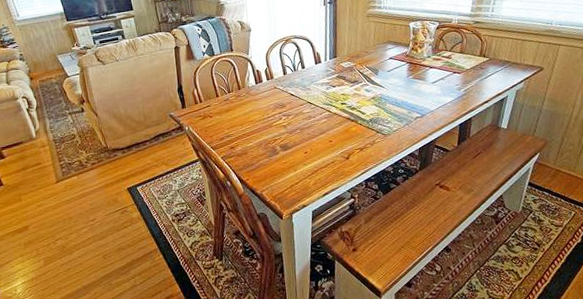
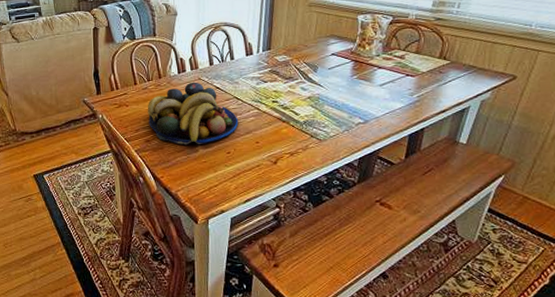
fruit bowl: none [229,90,313,149] -> present [147,81,239,146]

